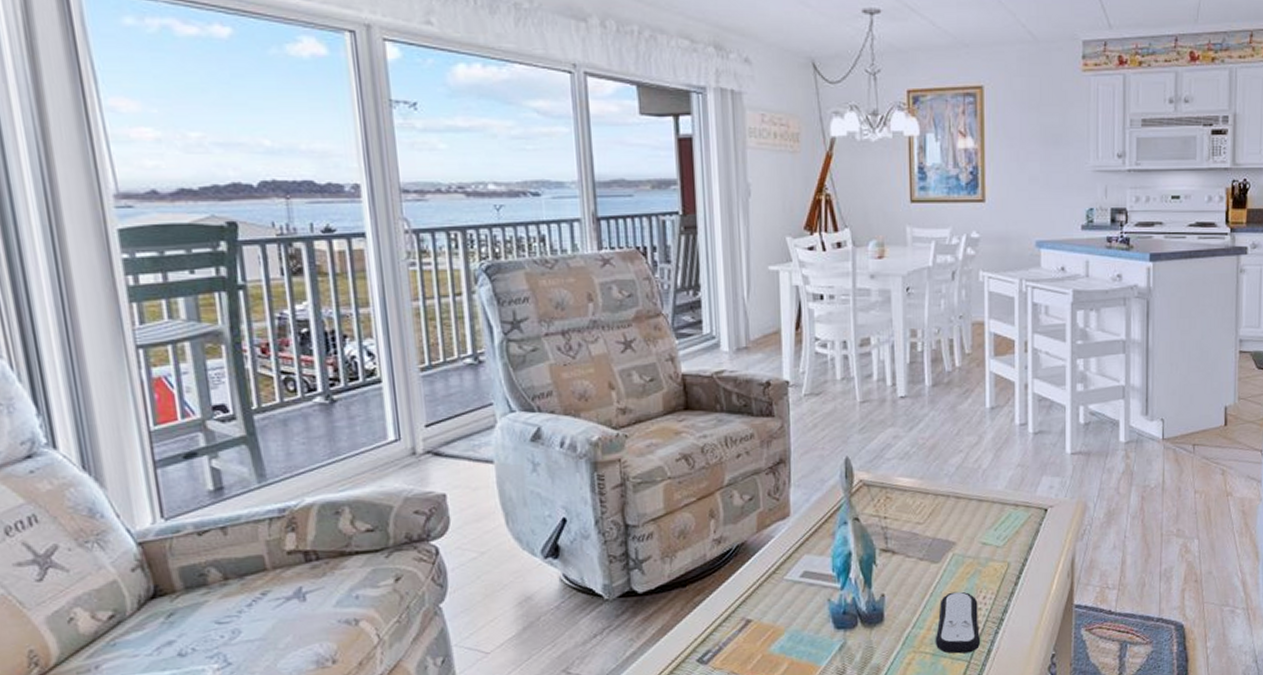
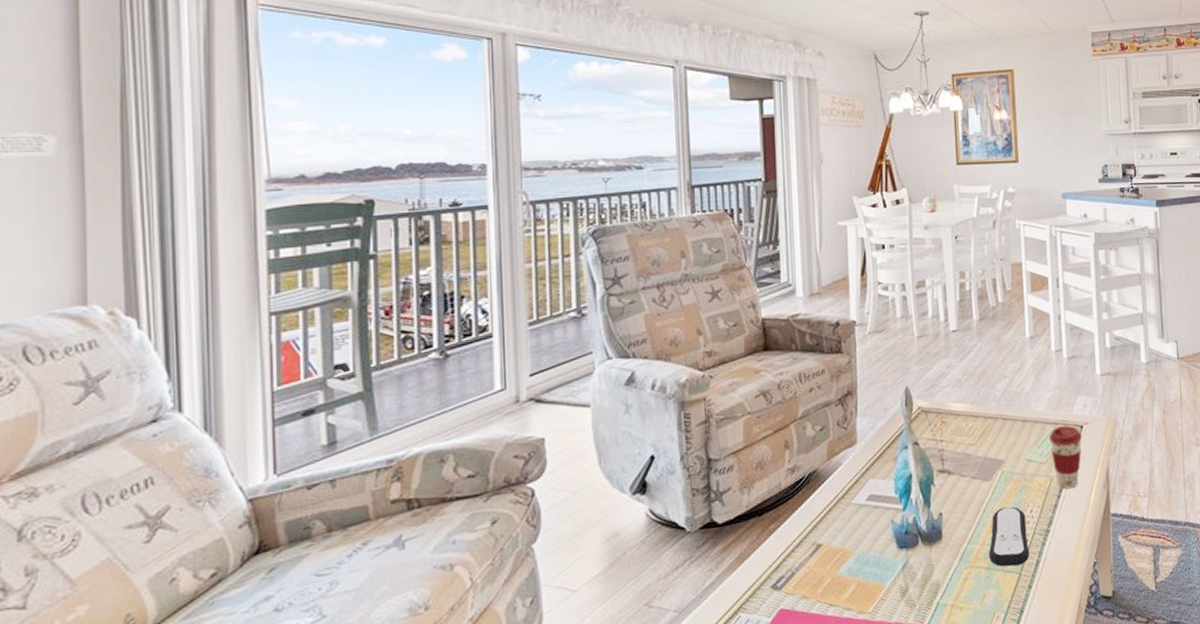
coffee cup: none [1007,508,1046,577] -> present [1049,425,1083,489]

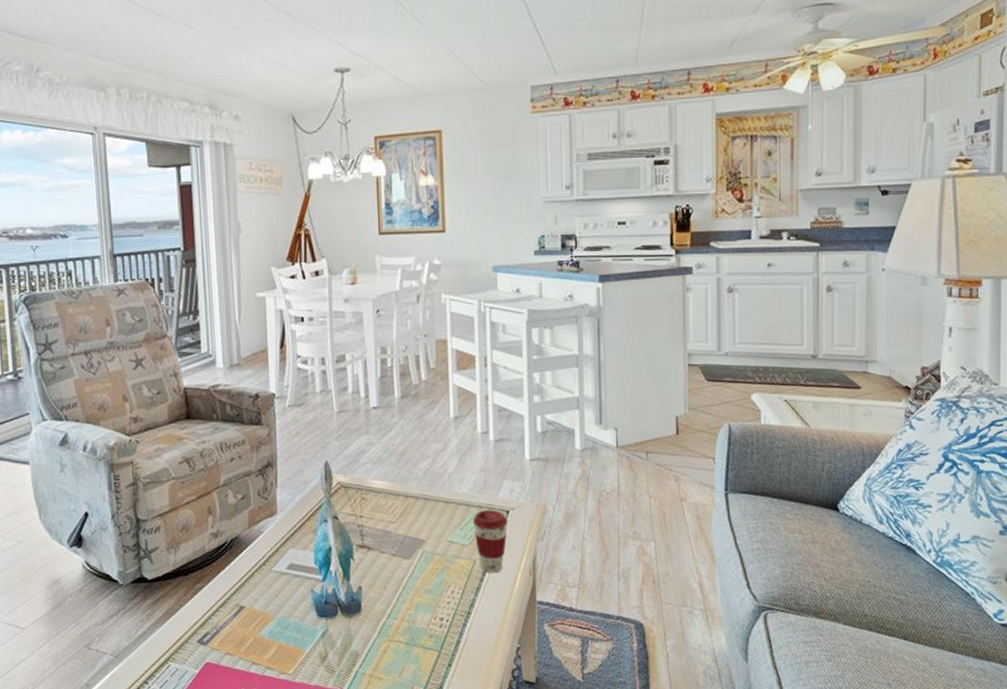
remote control: present [988,506,1030,567] -> none [408,586,450,644]

